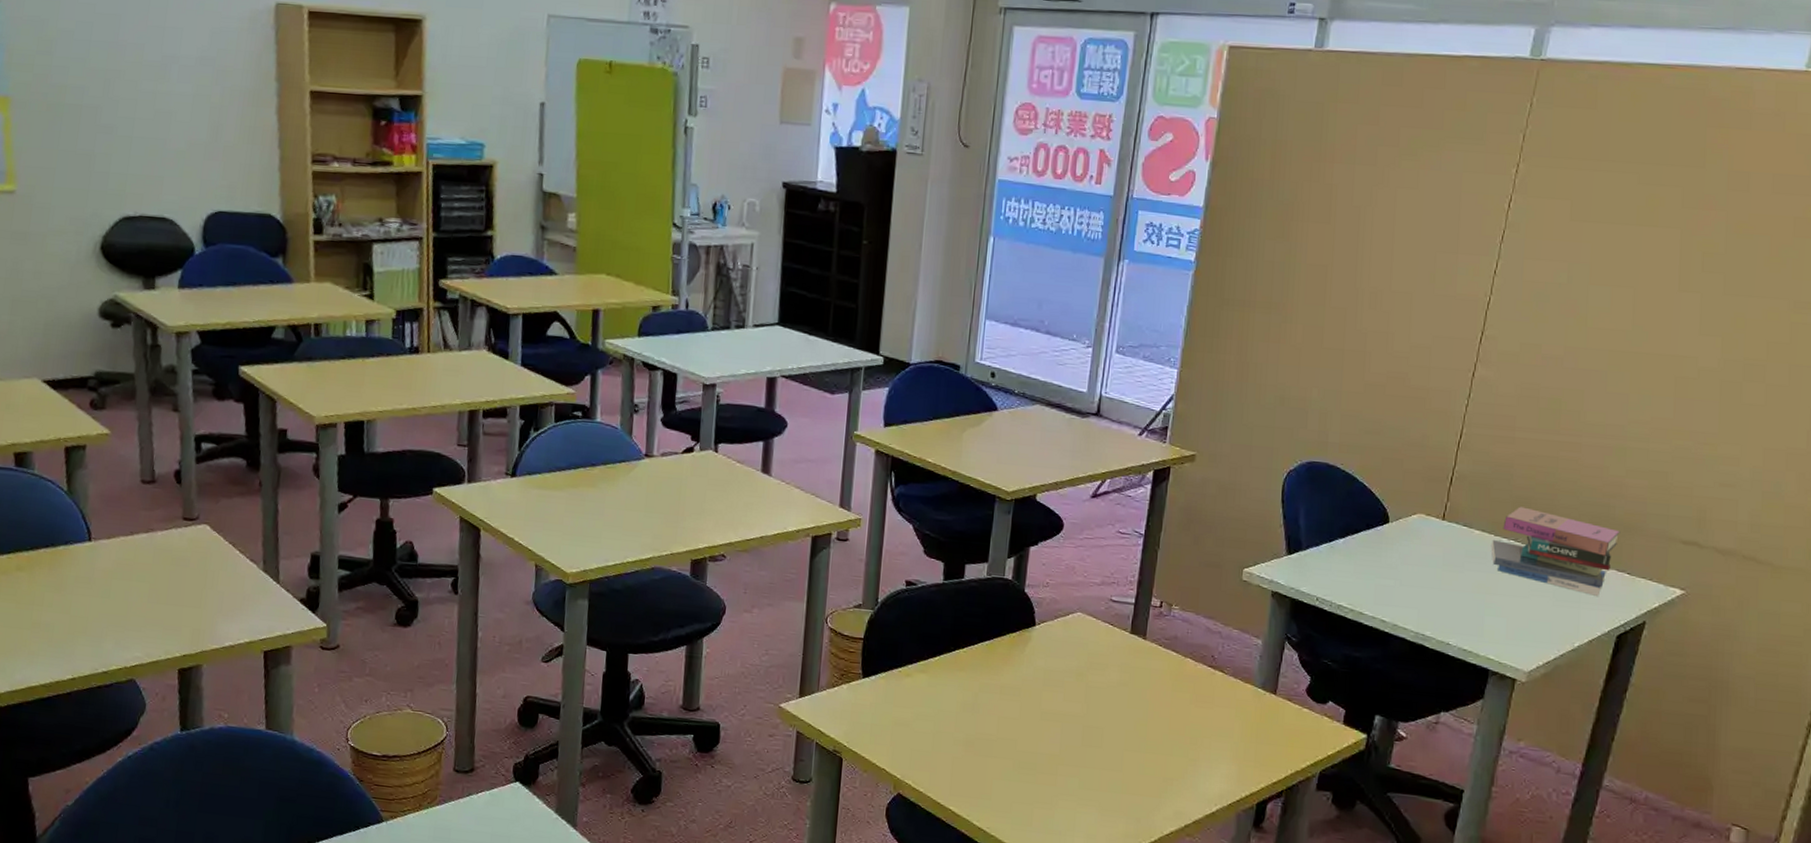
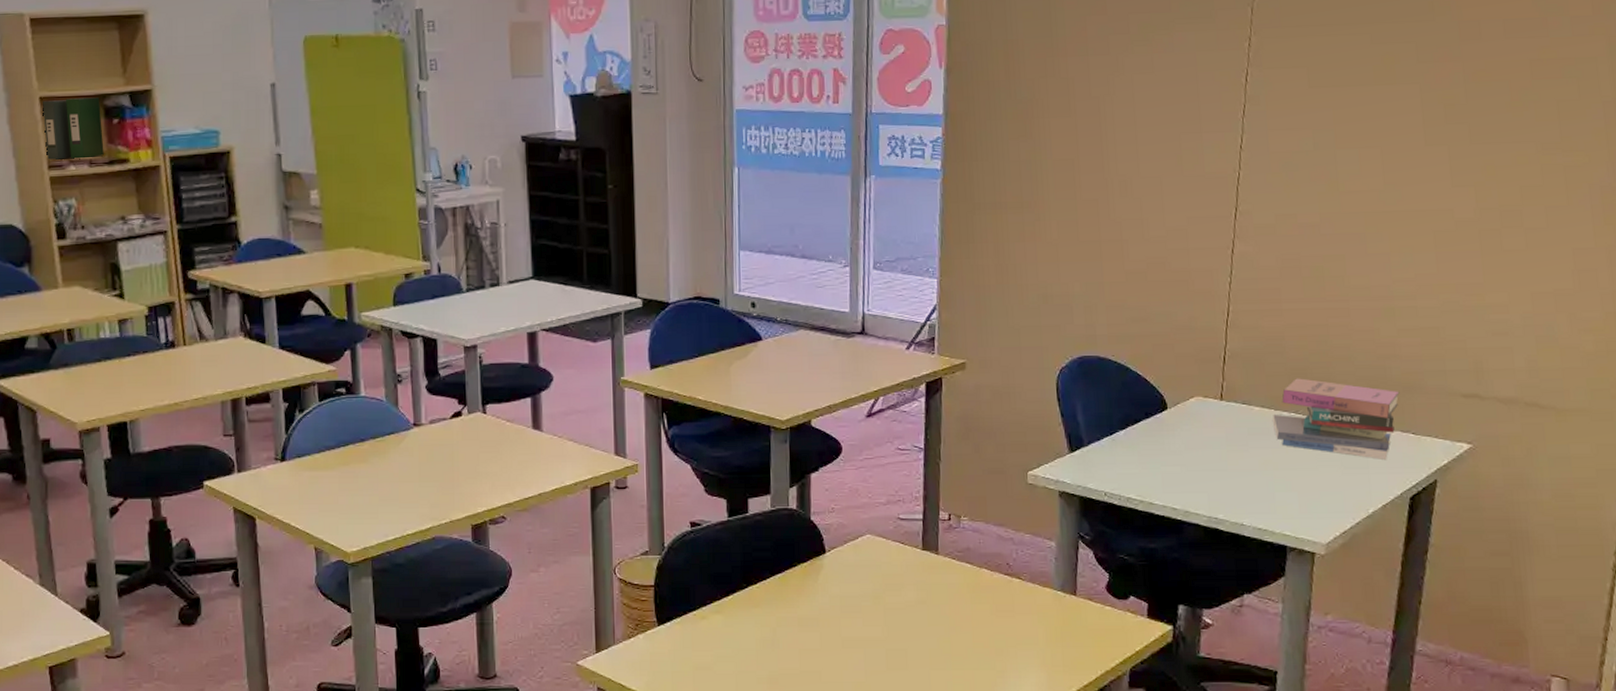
binder: none [312,95,337,155] -> present [43,100,72,160]
binder: none [334,95,370,157] -> present [65,97,104,159]

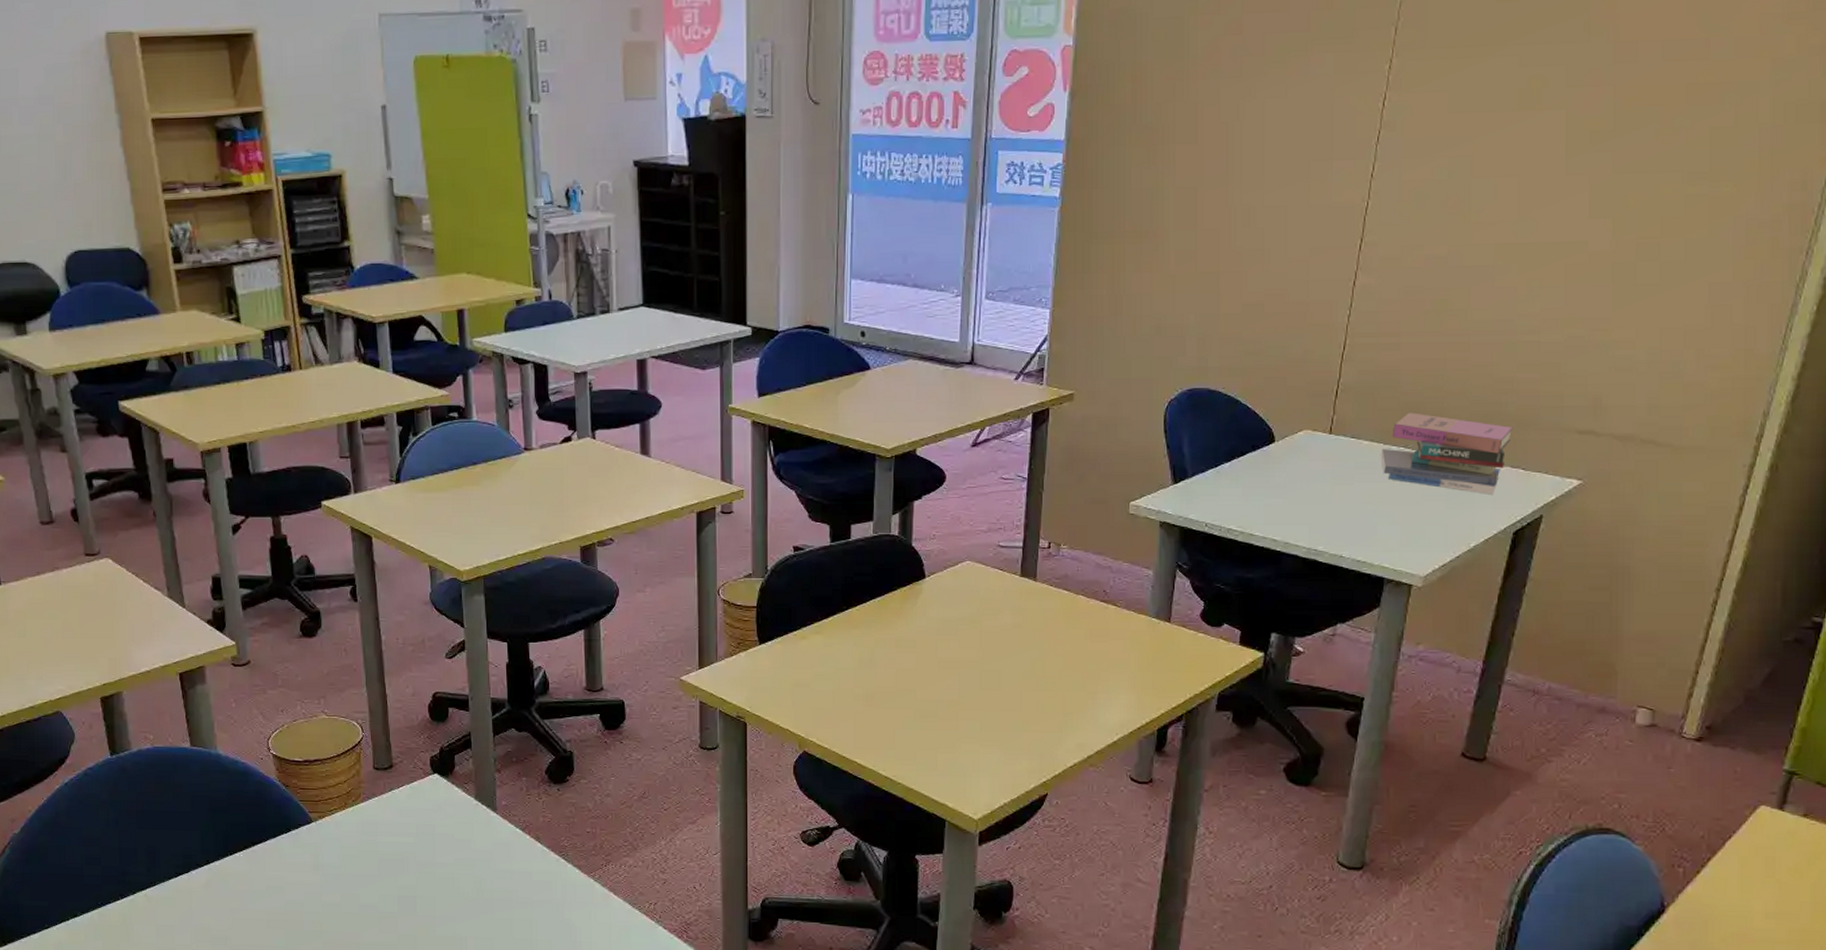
binder: present [43,100,72,160] -> none [155,122,186,183]
binder: present [65,97,104,159] -> none [177,119,217,182]

